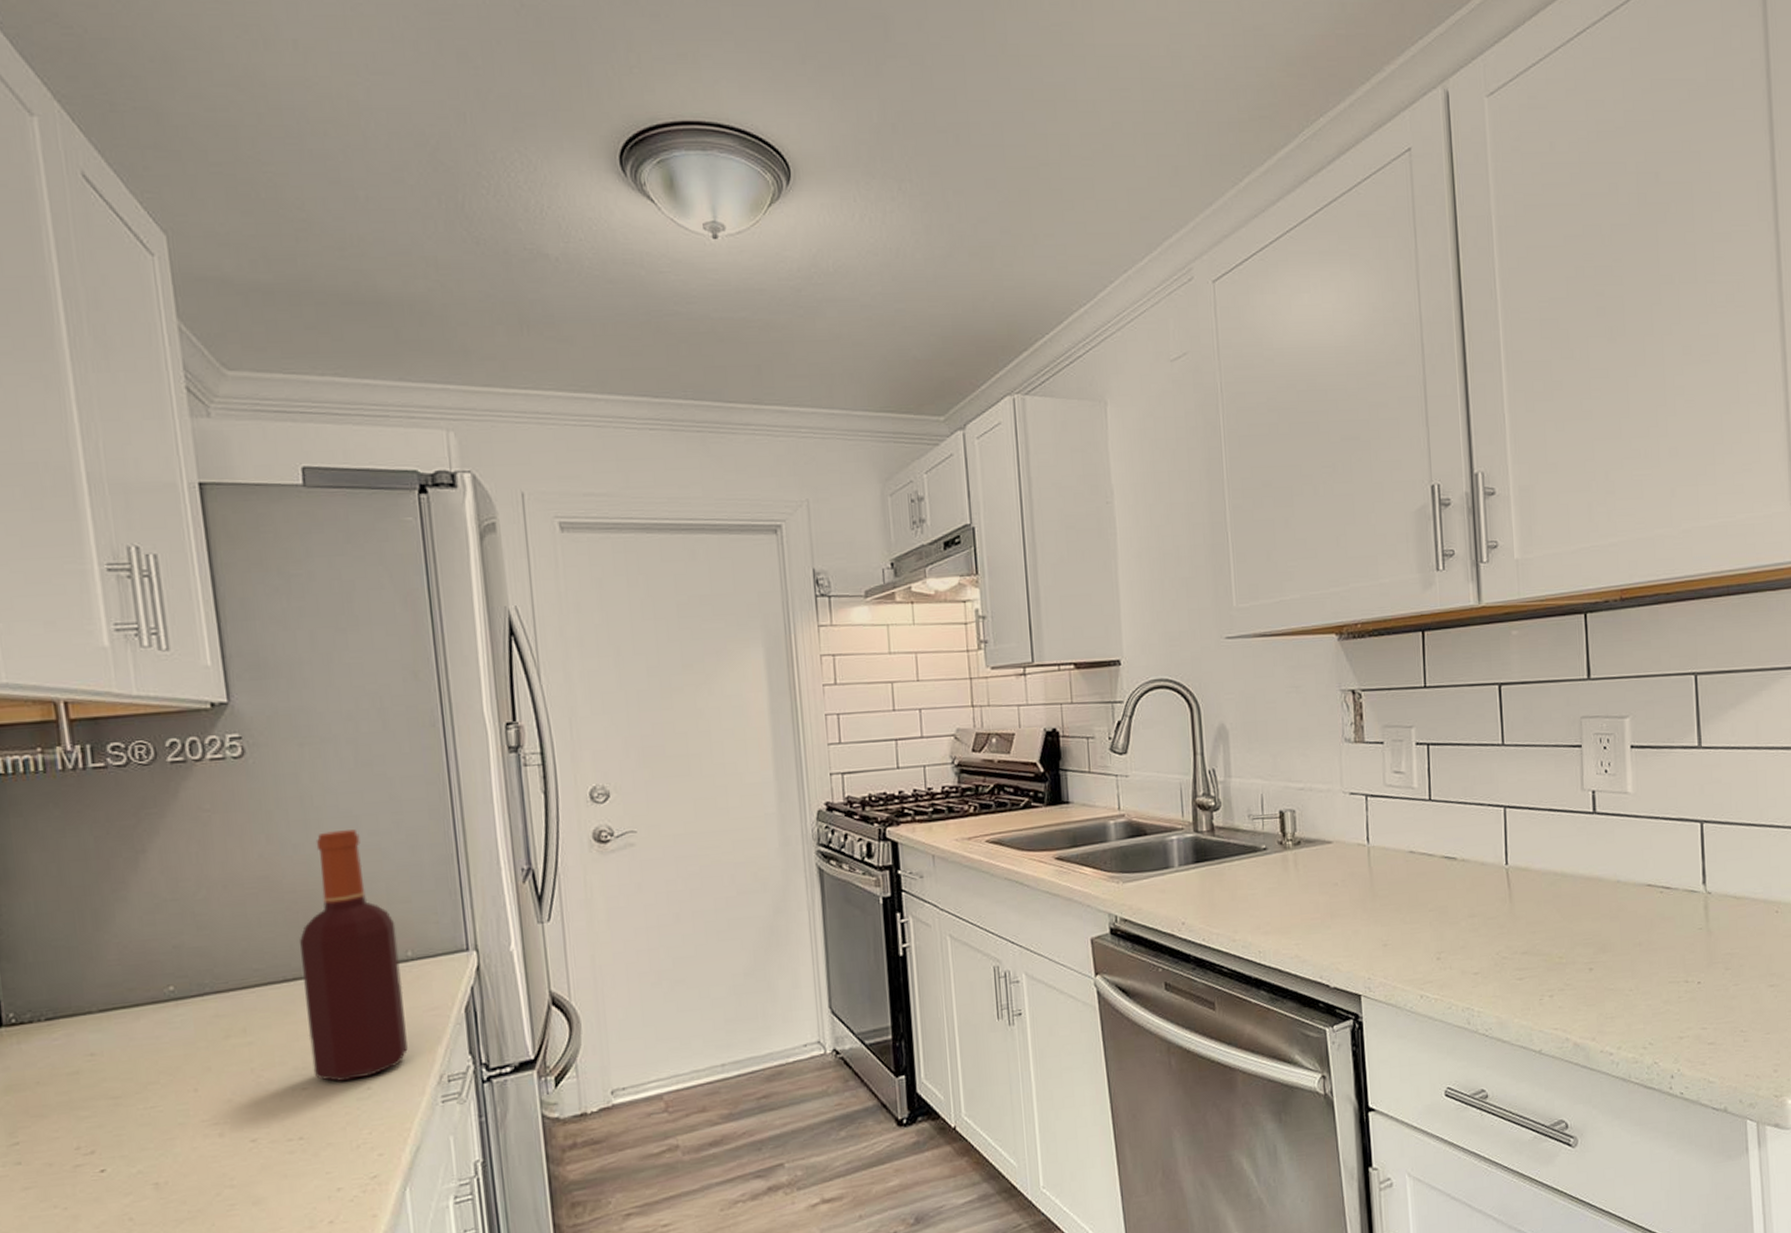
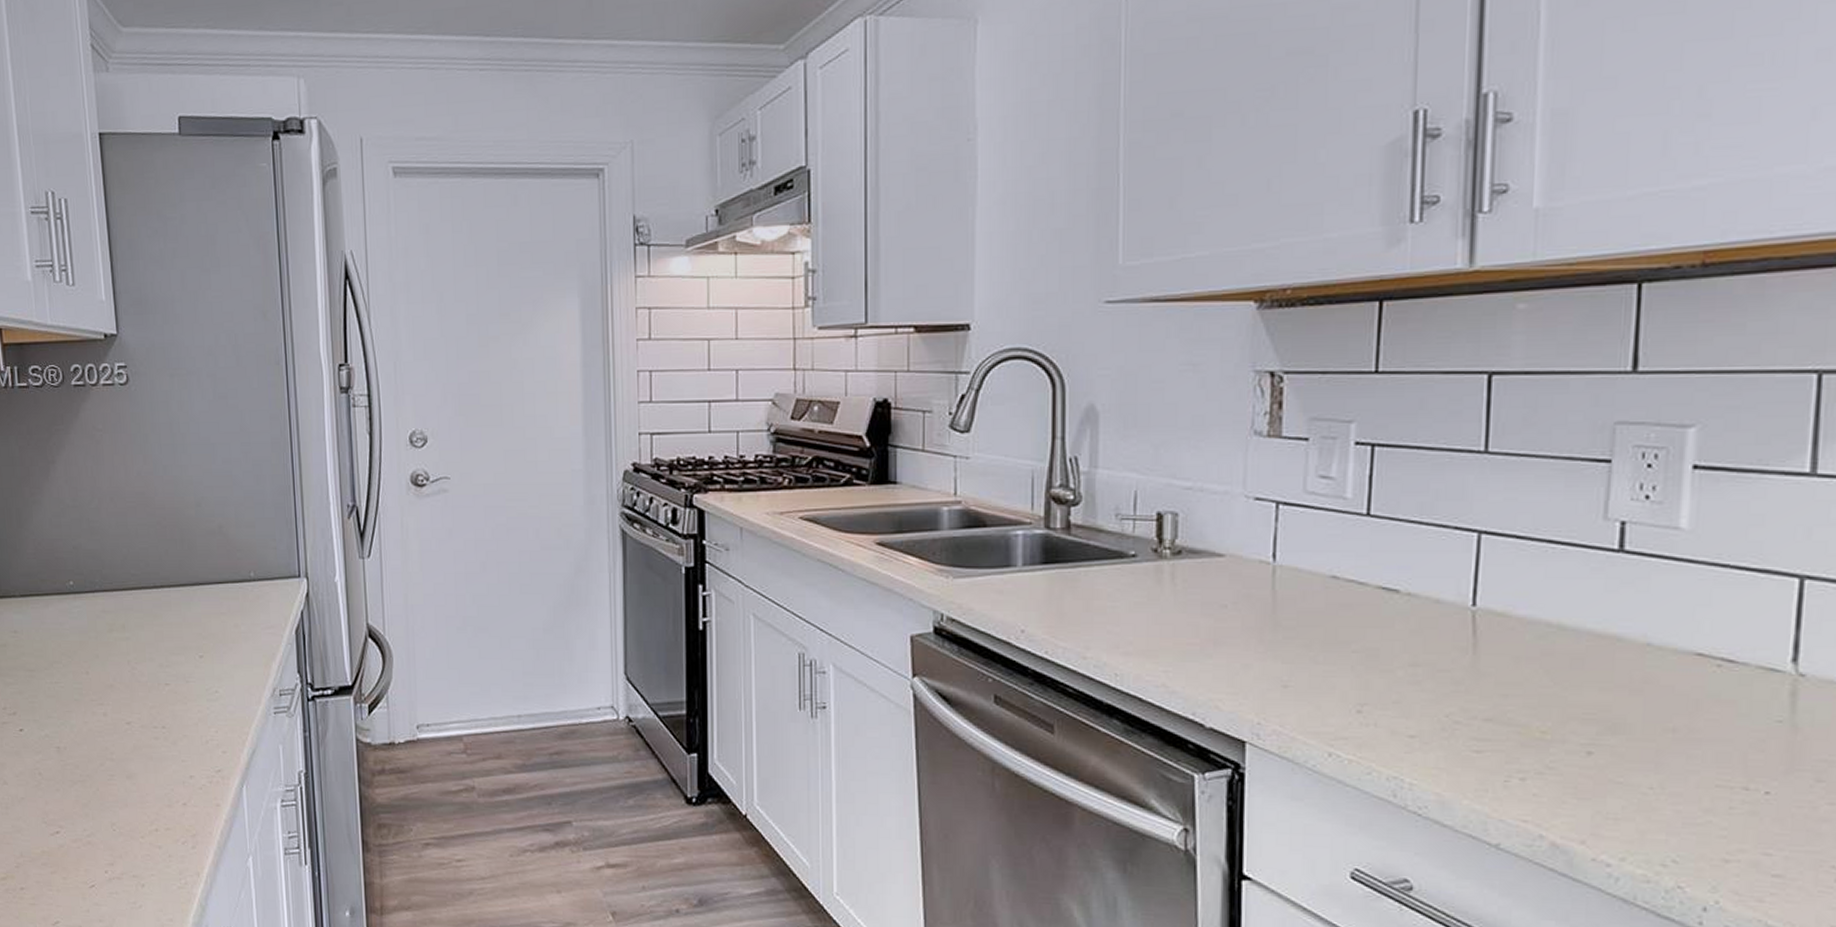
bottle: present [300,829,408,1081] -> none [167,456,248,682]

